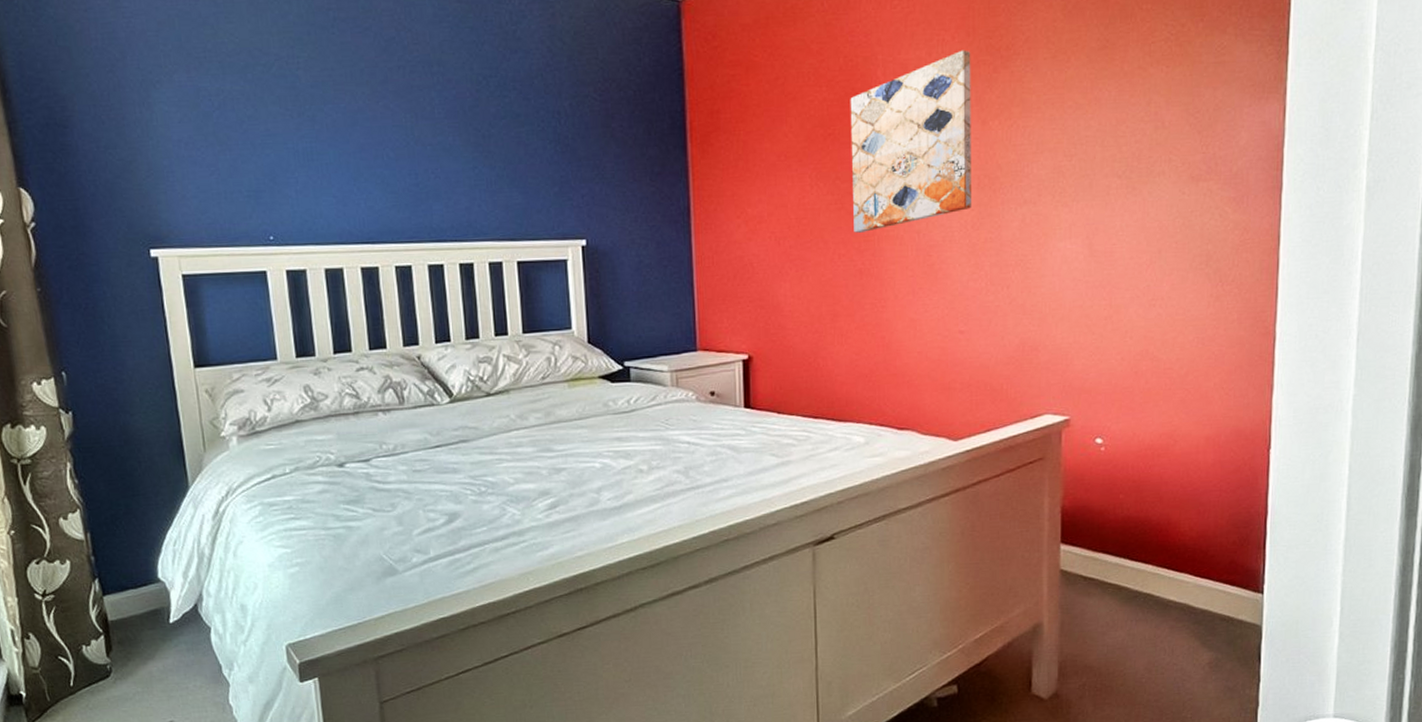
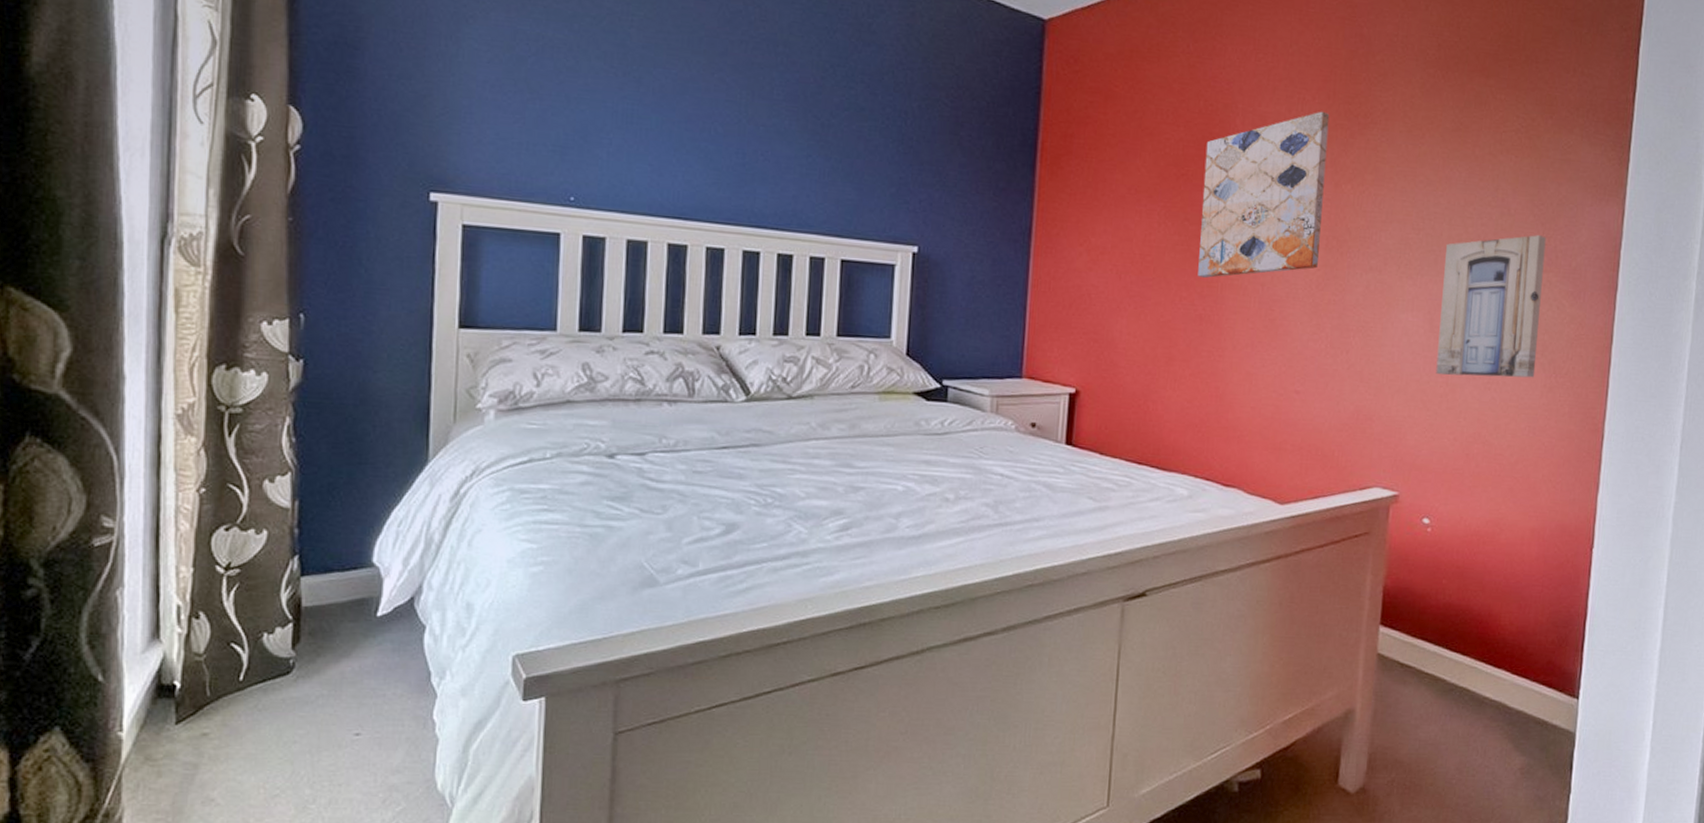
wall art: none [1098,144,1204,298] -> present [1436,235,1546,378]

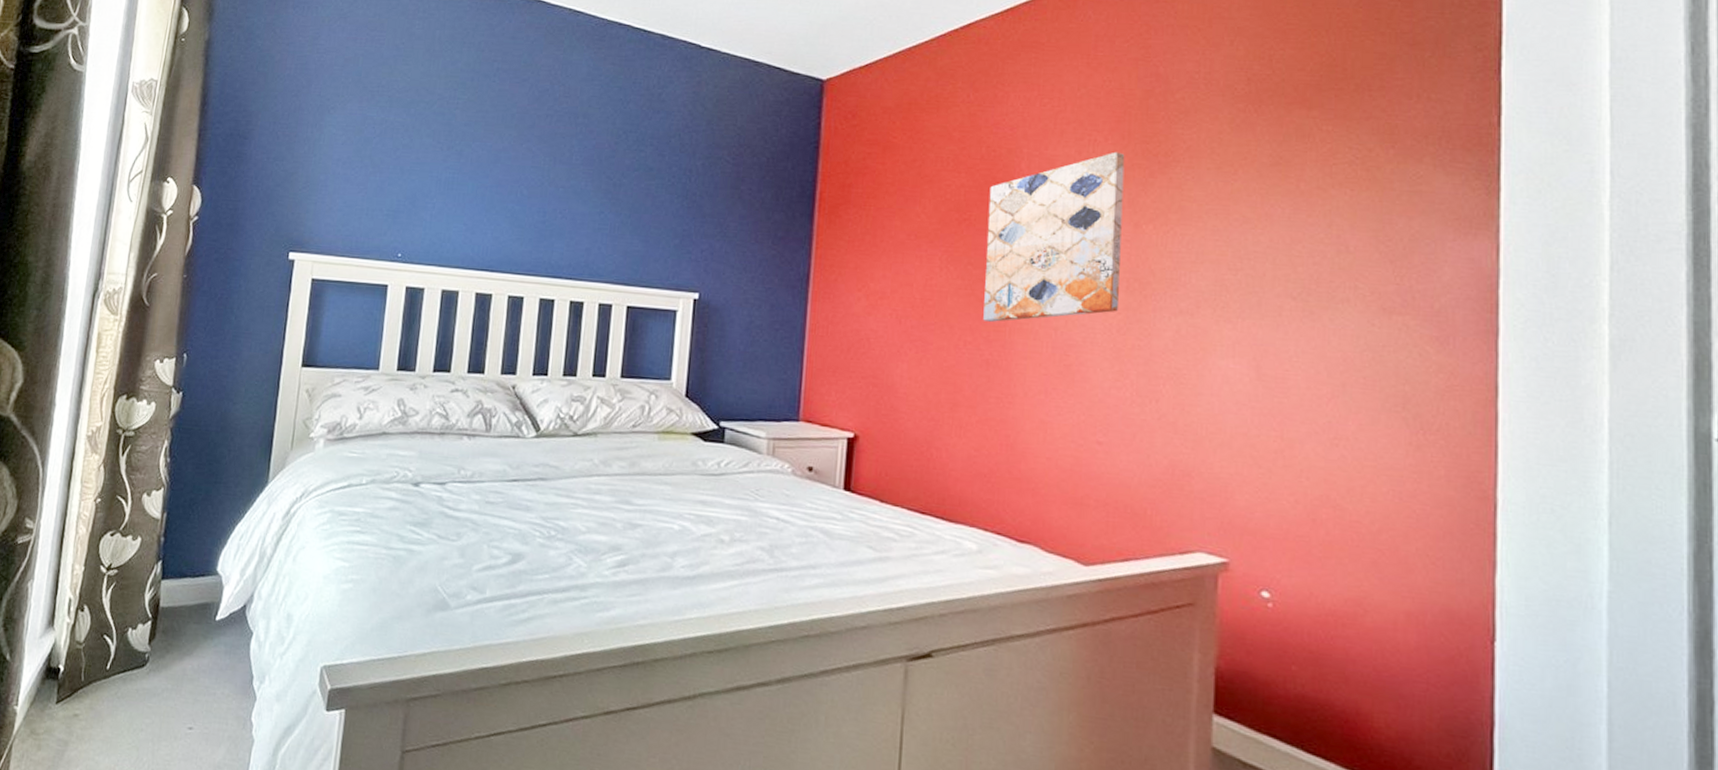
wall art: present [1436,235,1546,378] -> none [1267,274,1398,434]

